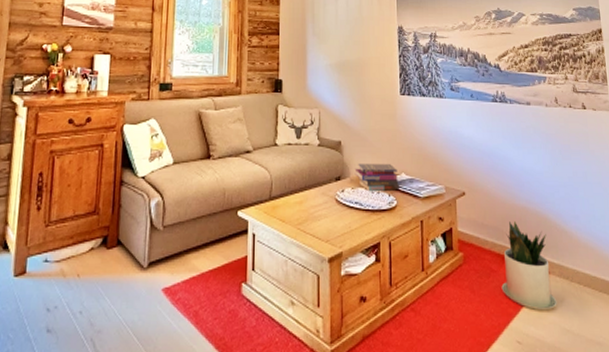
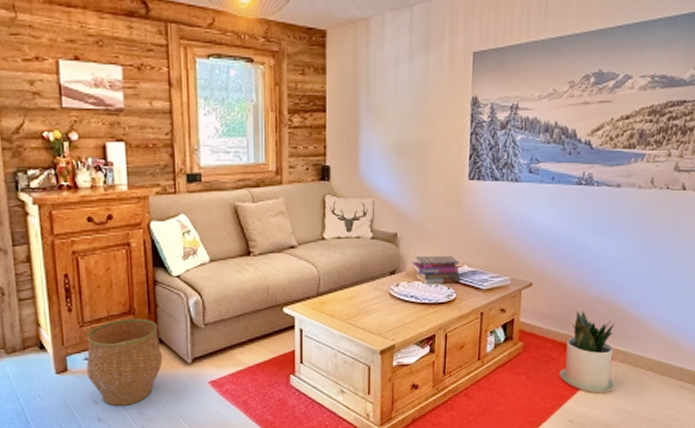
basket: none [44,219,121,315] -> present [86,318,163,406]

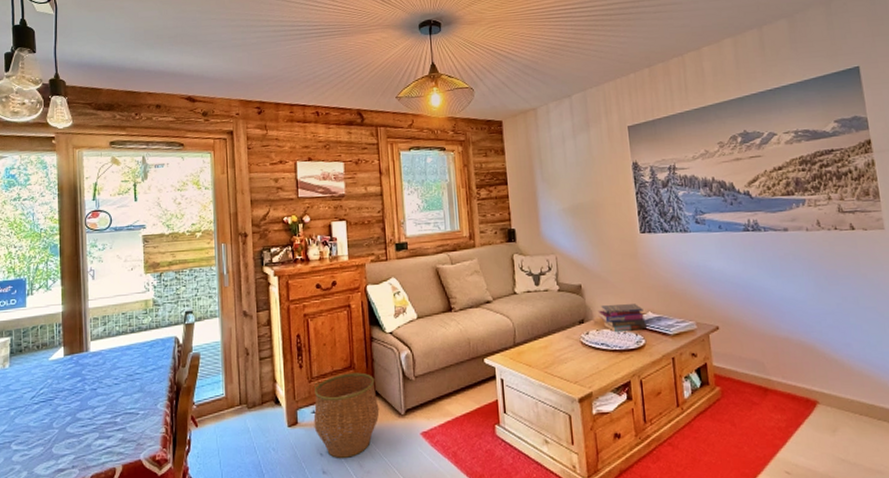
planter: present [559,310,616,393] -> none [764,352,829,441]

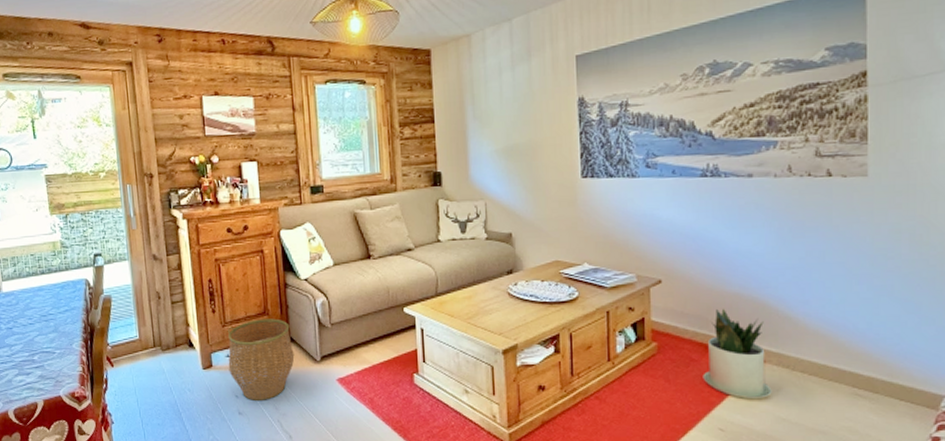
books: present [597,304,647,333] -> none [528,254,581,284]
planter: none [764,352,829,441] -> present [702,308,772,400]

